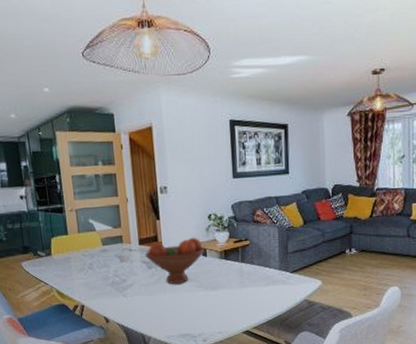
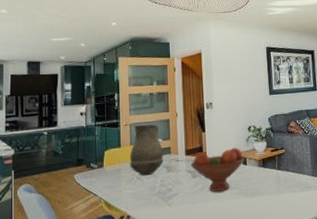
vase: none [78,210,116,265] -> present [129,124,163,175]

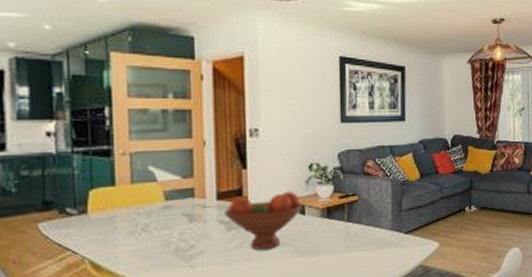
vase: present [129,124,163,175] -> none [130,154,183,226]

